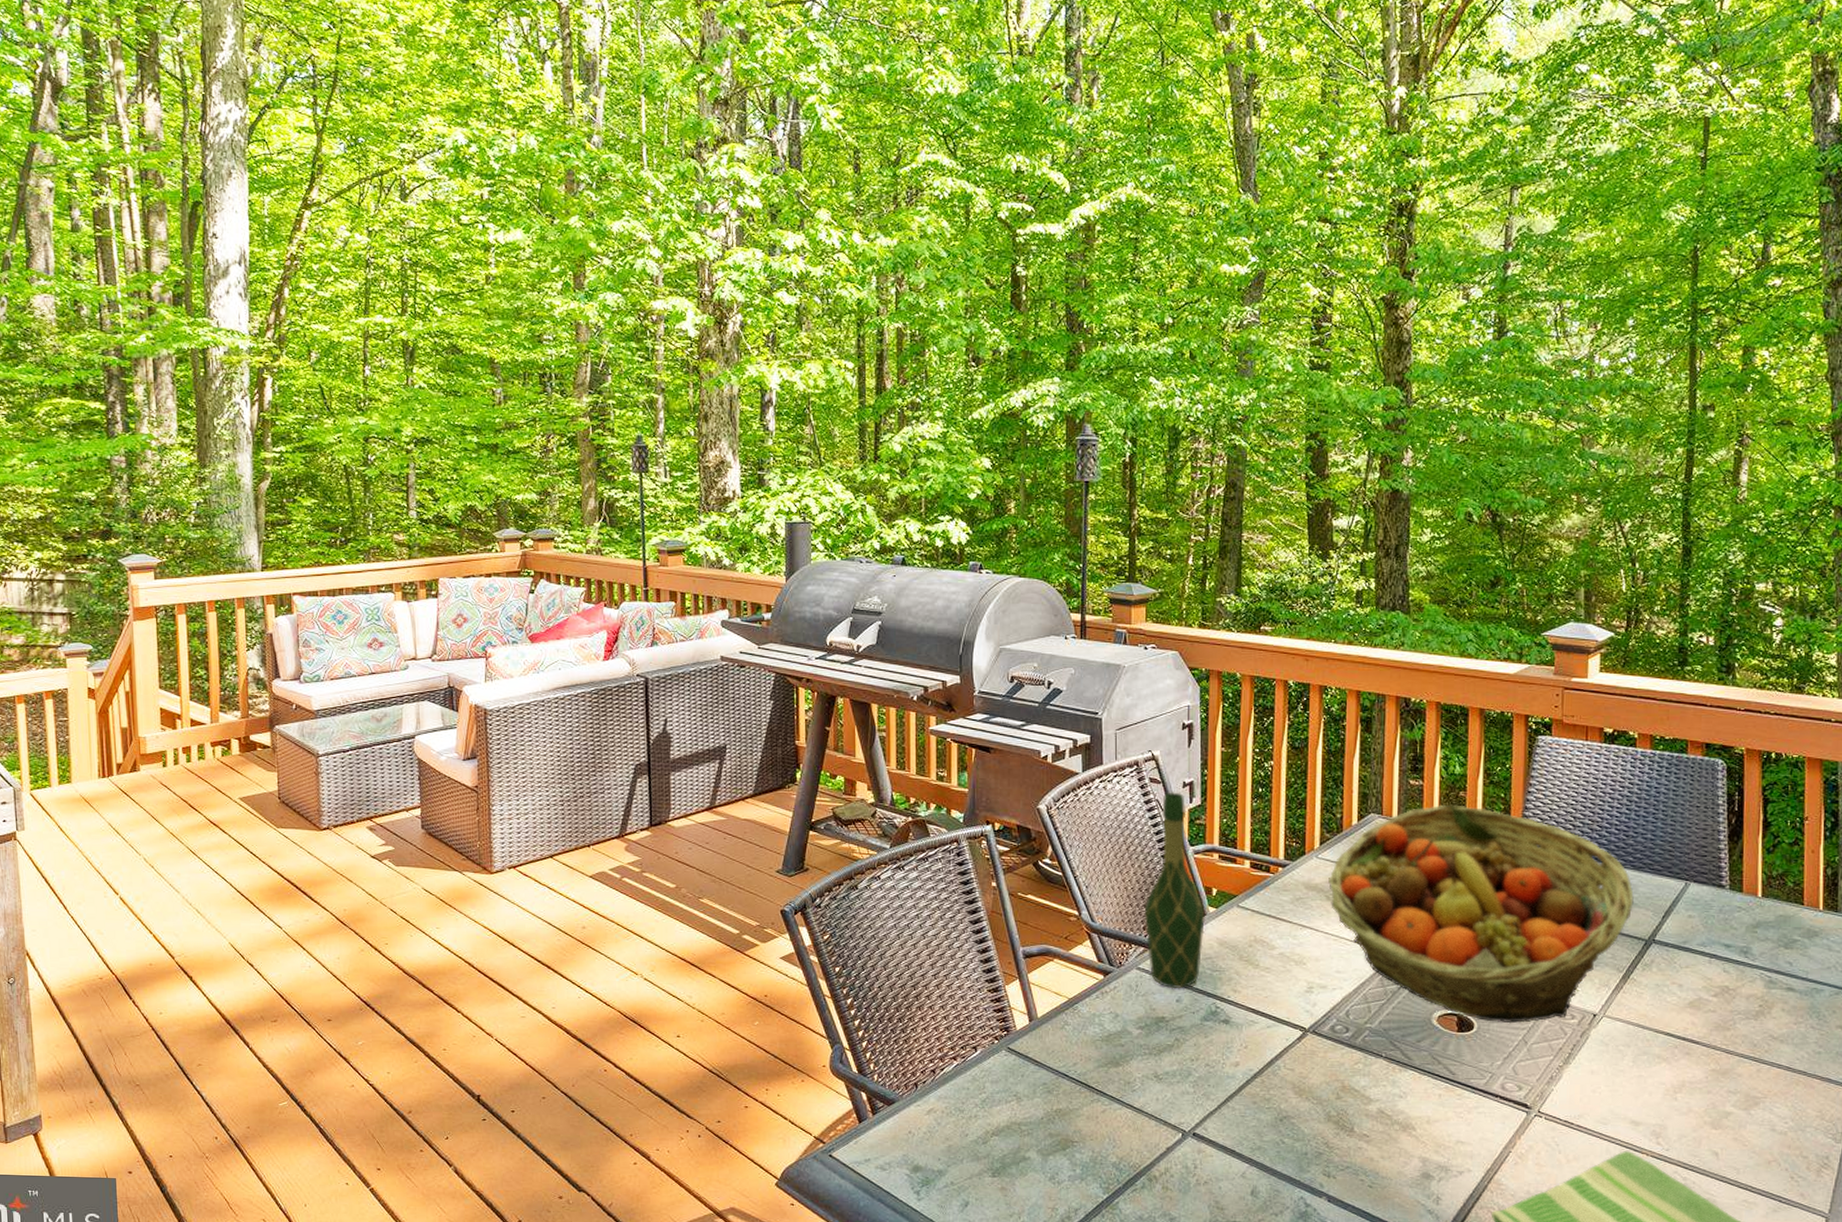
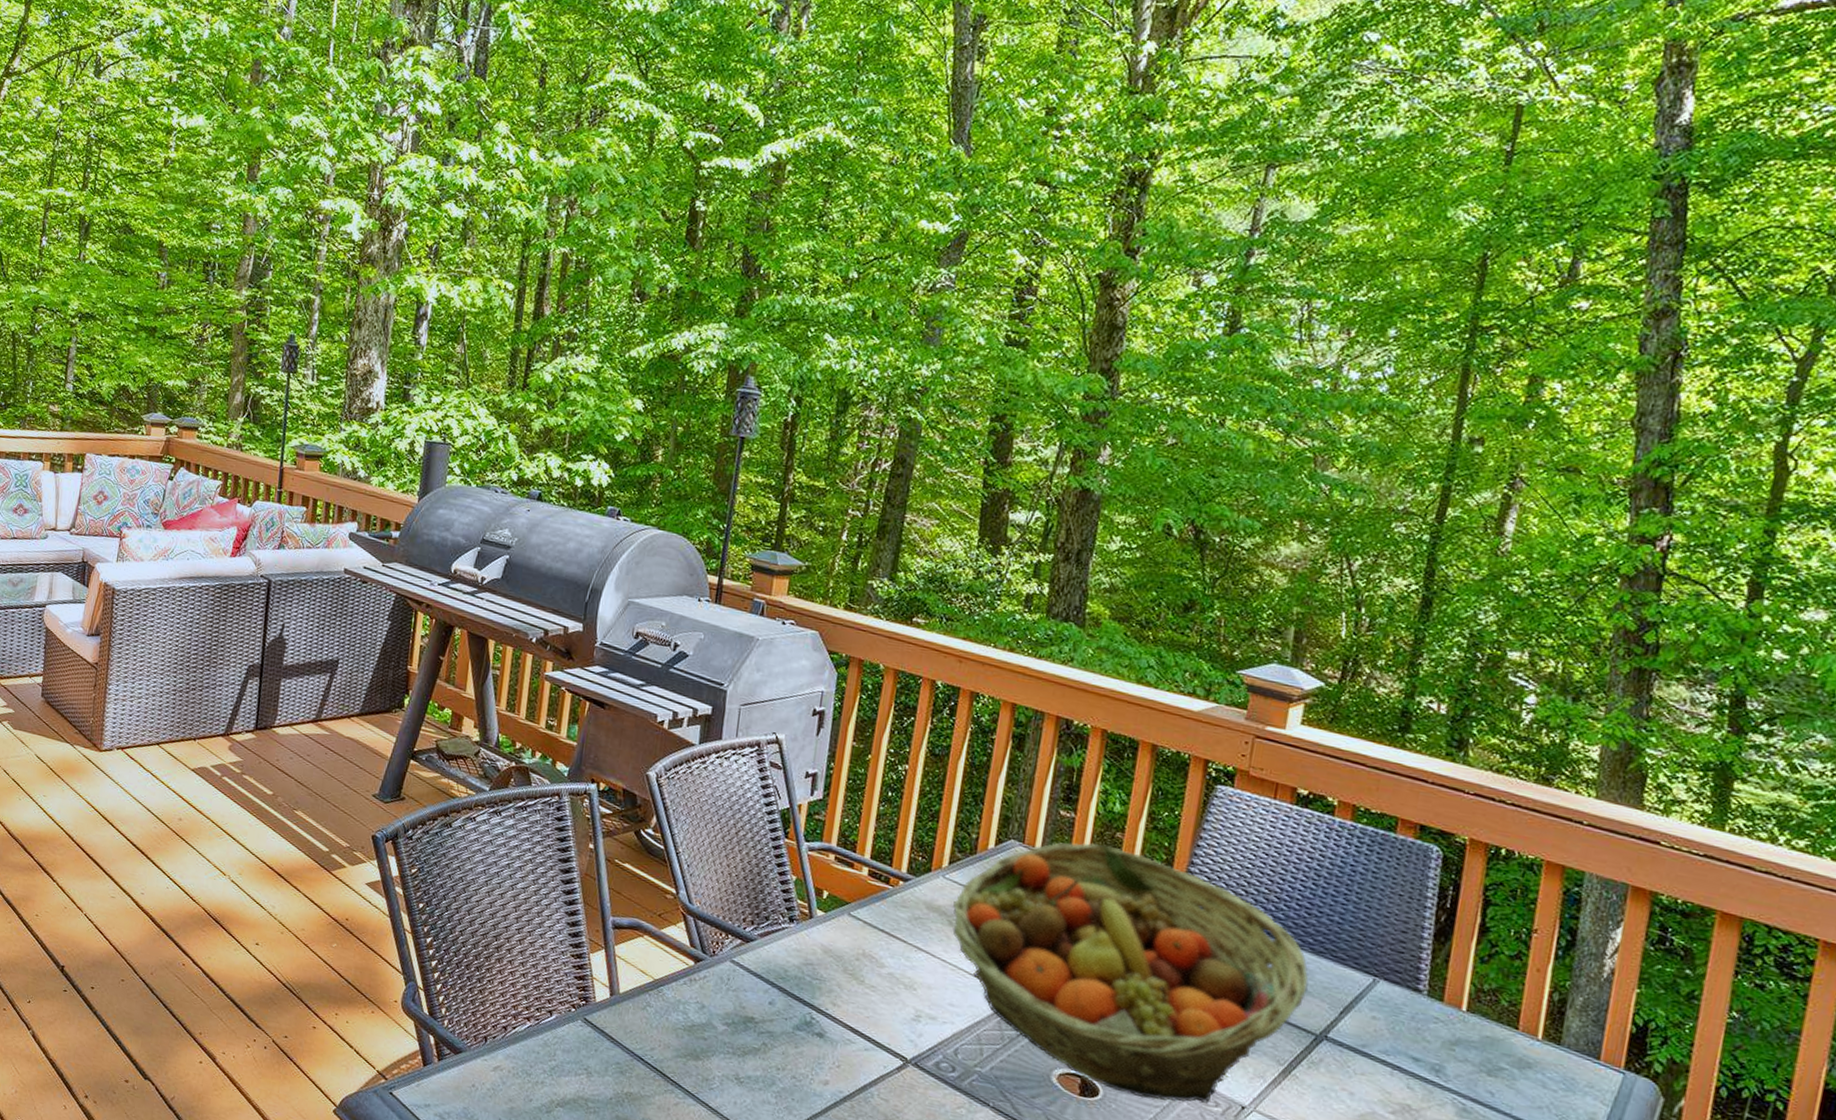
wine bottle: present [1144,792,1205,989] -> none [744,780,813,991]

